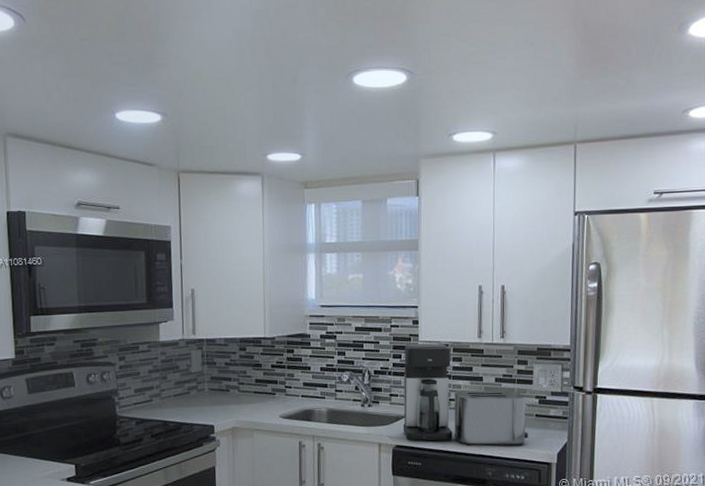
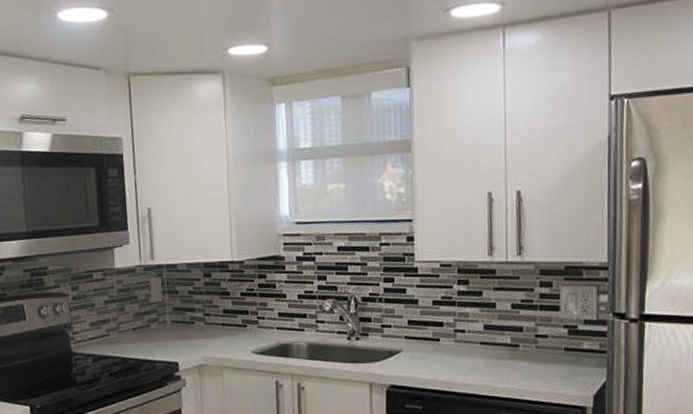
coffee maker: present [403,343,453,442] -> none [397,263,460,381]
toaster: present [454,389,529,447] -> none [460,318,557,387]

